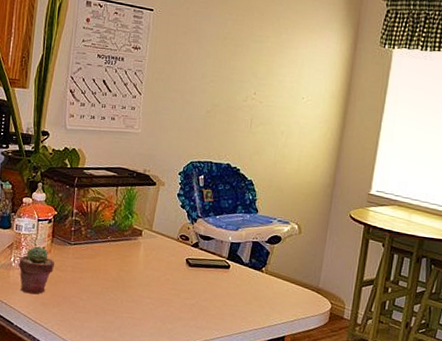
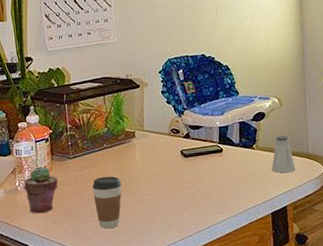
coffee cup: none [88,269,119,323] -> present [92,176,122,229]
saltshaker: none [277,263,303,303] -> present [272,135,296,173]

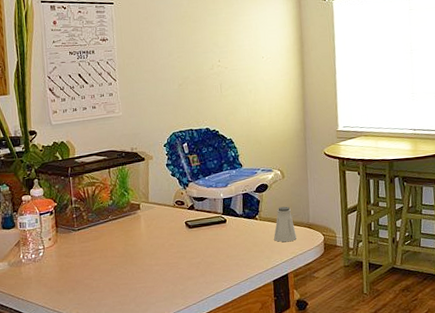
potted succulent: present [23,166,58,214] -> none [28,238,63,286]
coffee cup: present [92,176,122,229] -> none [97,247,127,299]

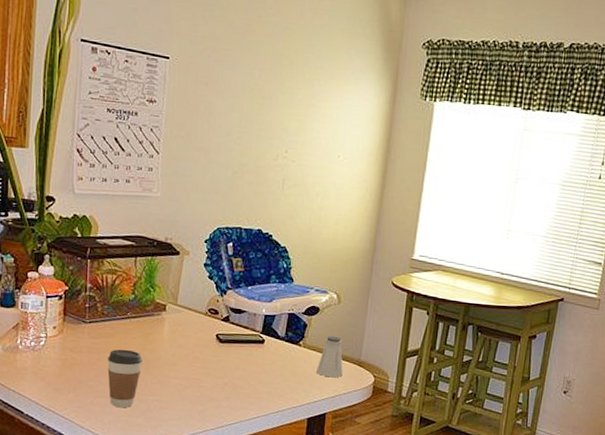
coffee cup: none [97,247,127,299] -> present [107,349,142,408]

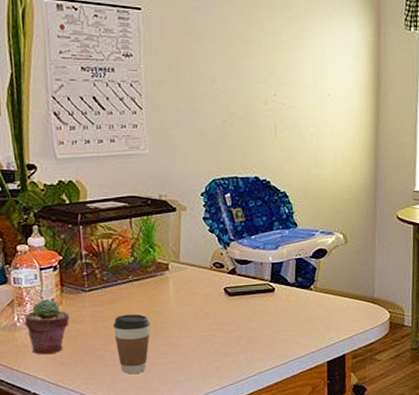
potted succulent: none [26,326,68,379] -> present [24,299,69,355]
saltshaker: present [316,336,344,378] -> none [331,276,359,318]

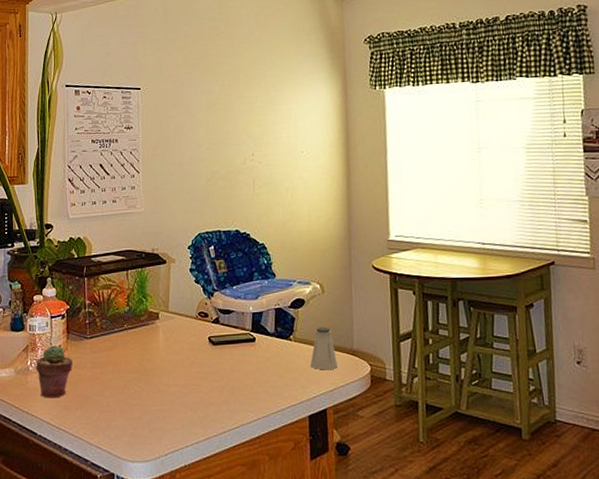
coffee cup: present [113,314,150,374] -> none [110,361,142,421]
saltshaker: none [331,276,359,318] -> present [310,327,339,370]

